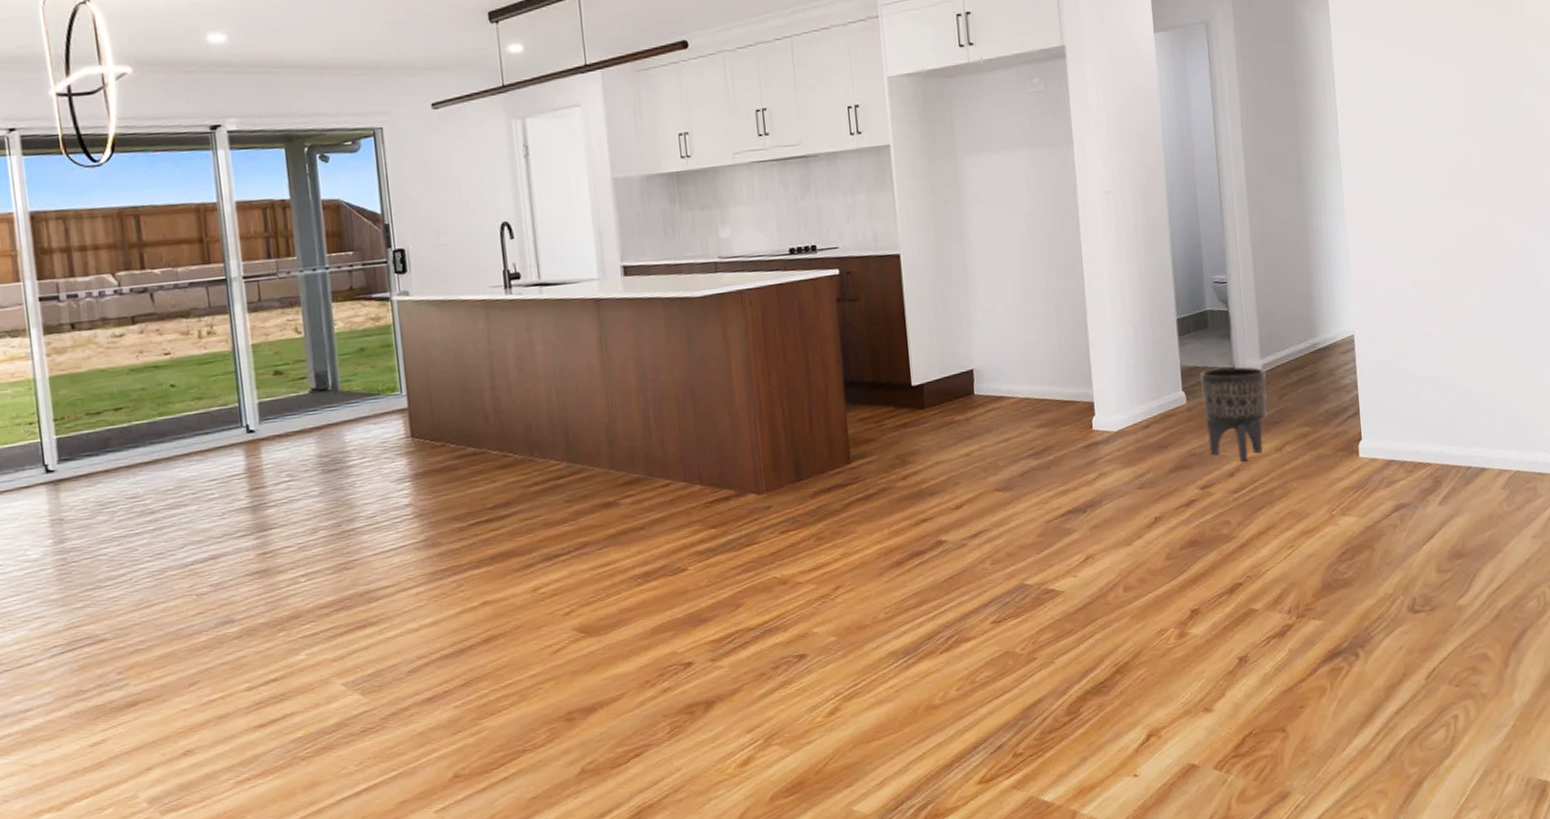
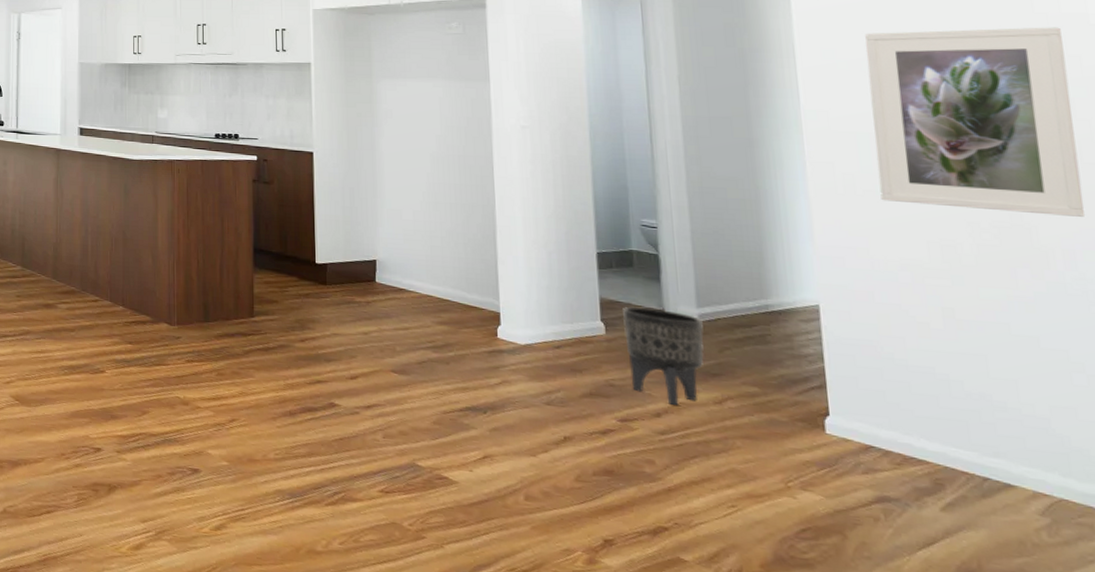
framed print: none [1388,32,1536,222] -> present [865,27,1085,217]

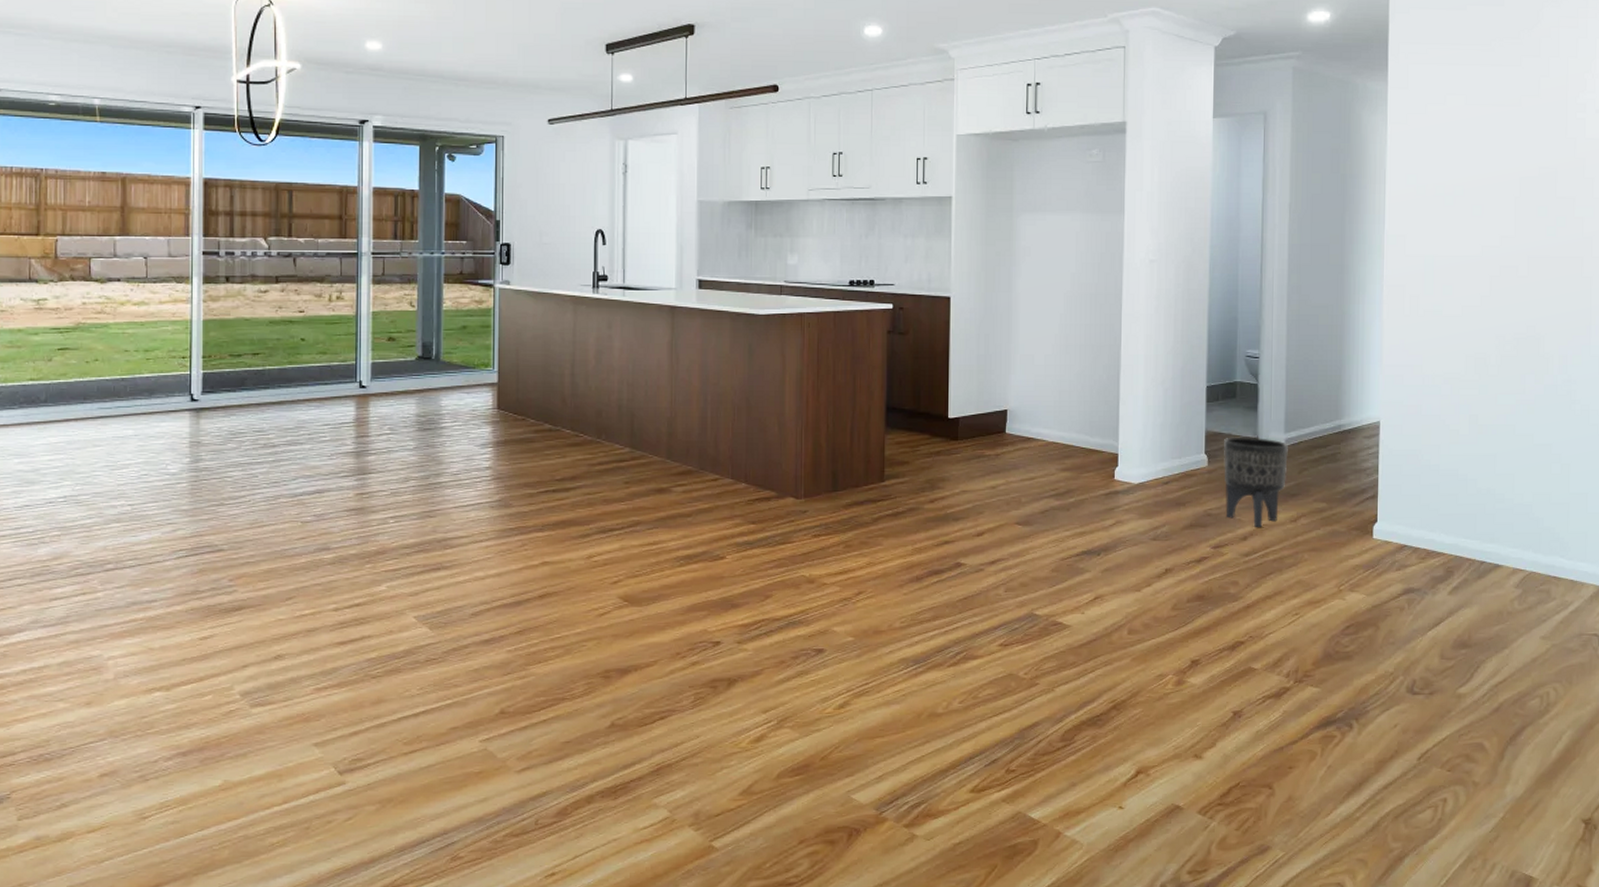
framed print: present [865,27,1085,217] -> none [1436,151,1583,325]

